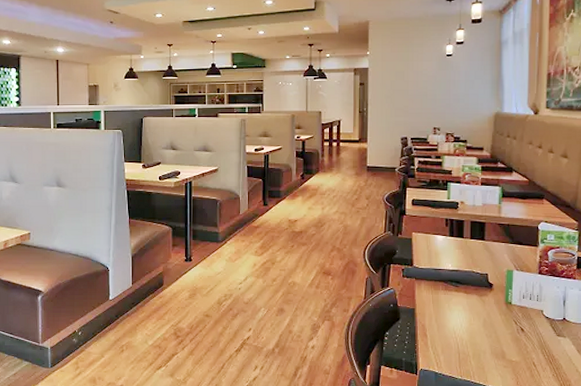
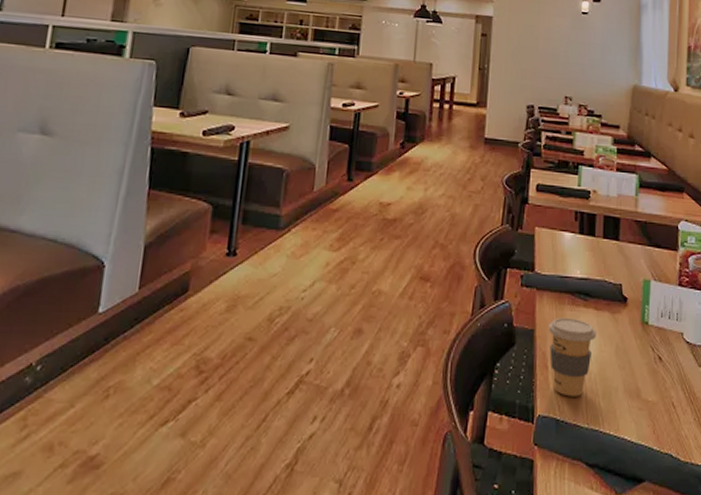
coffee cup: none [426,299,466,357] -> present [548,317,596,397]

